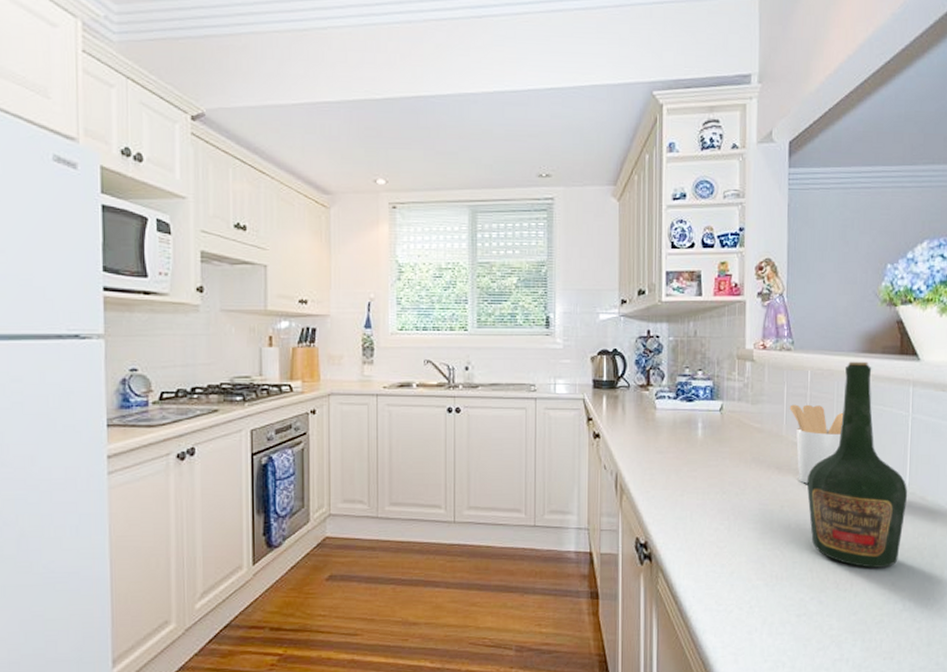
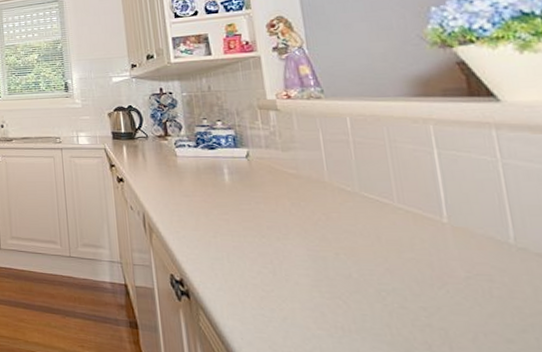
utensil holder: present [789,404,844,484] -> none [329,150,404,232]
bottle: present [806,361,908,568] -> none [364,105,518,333]

